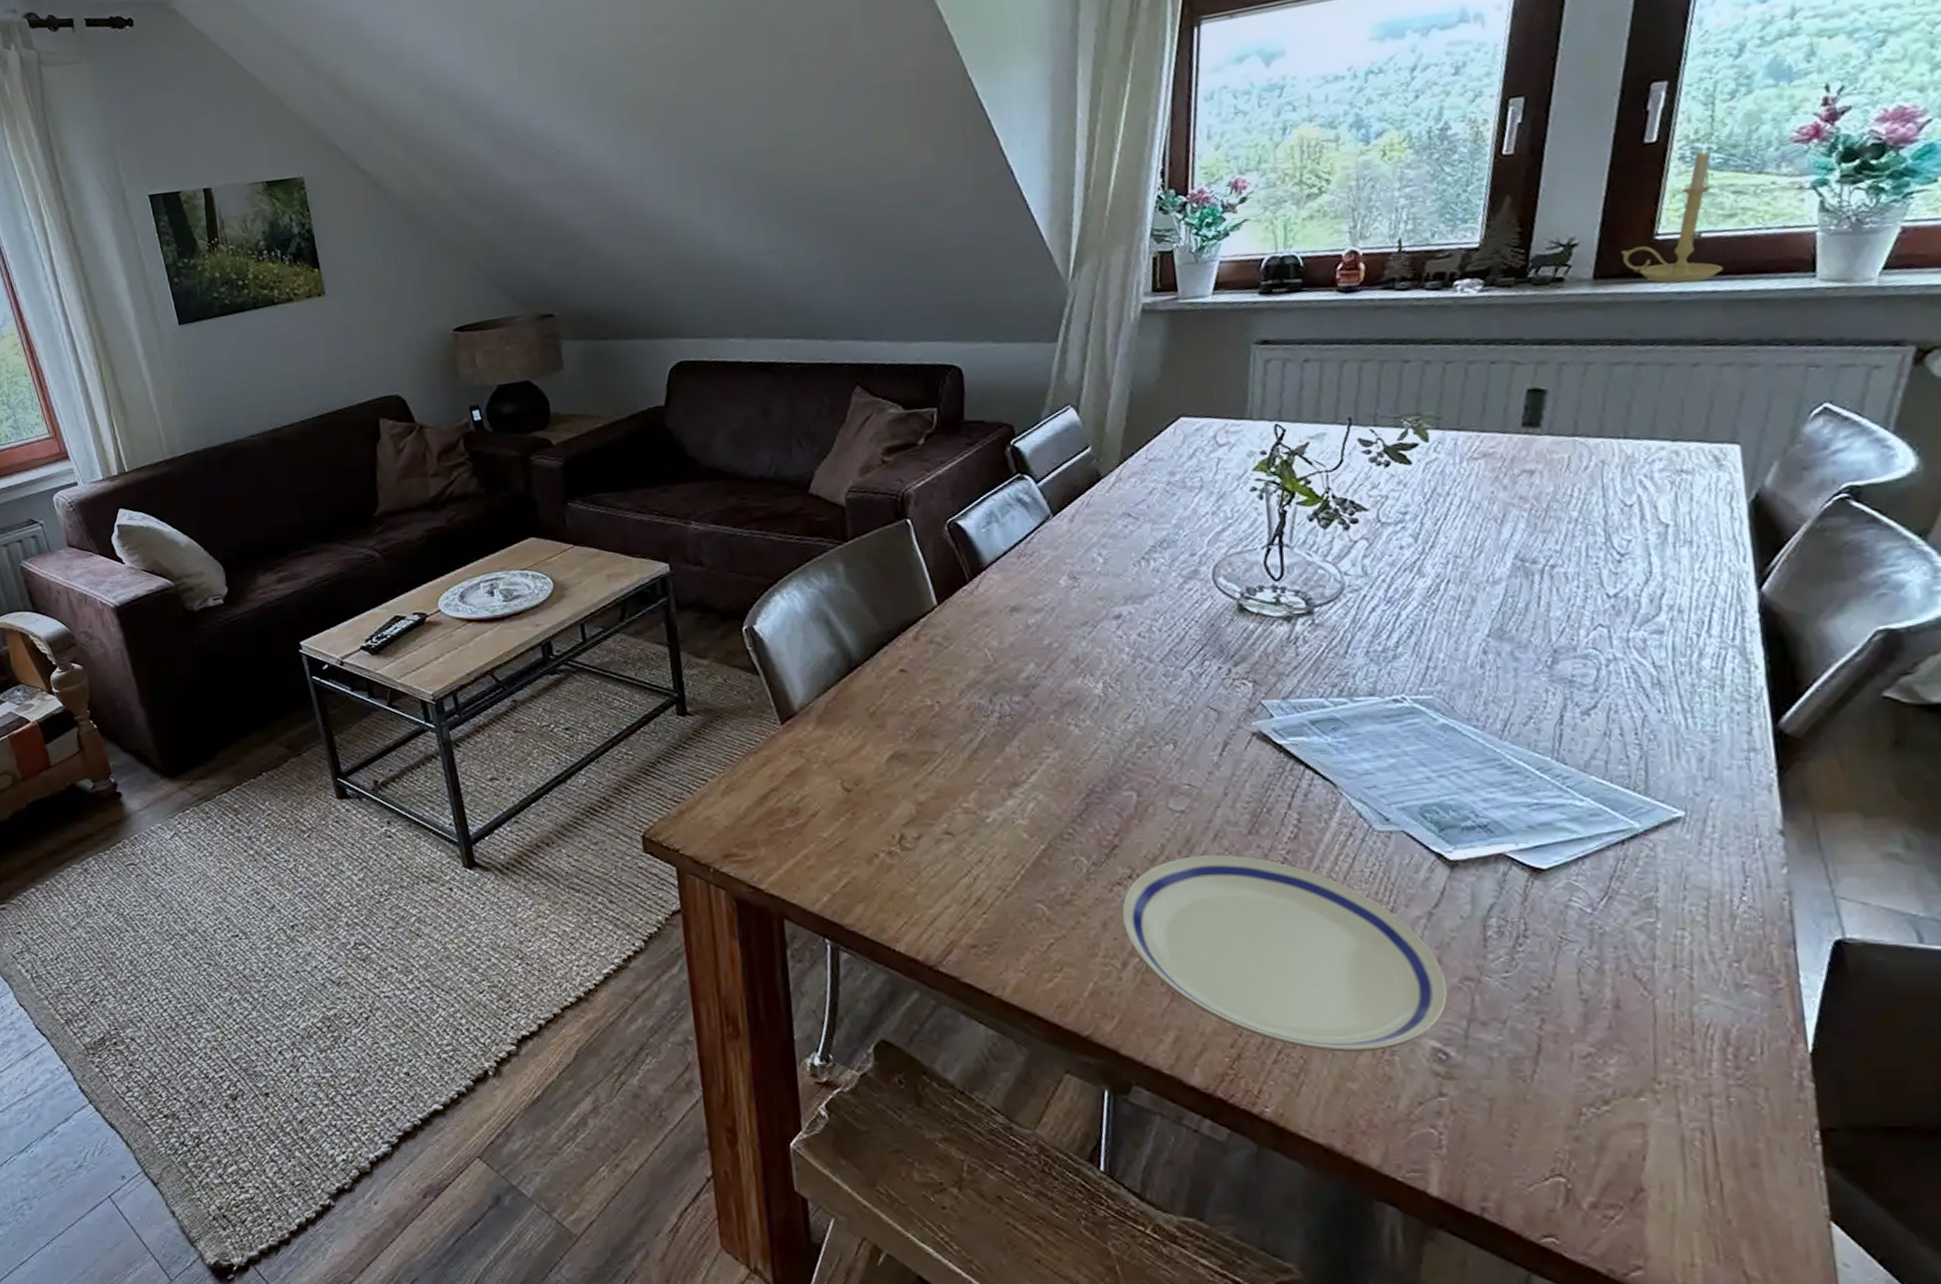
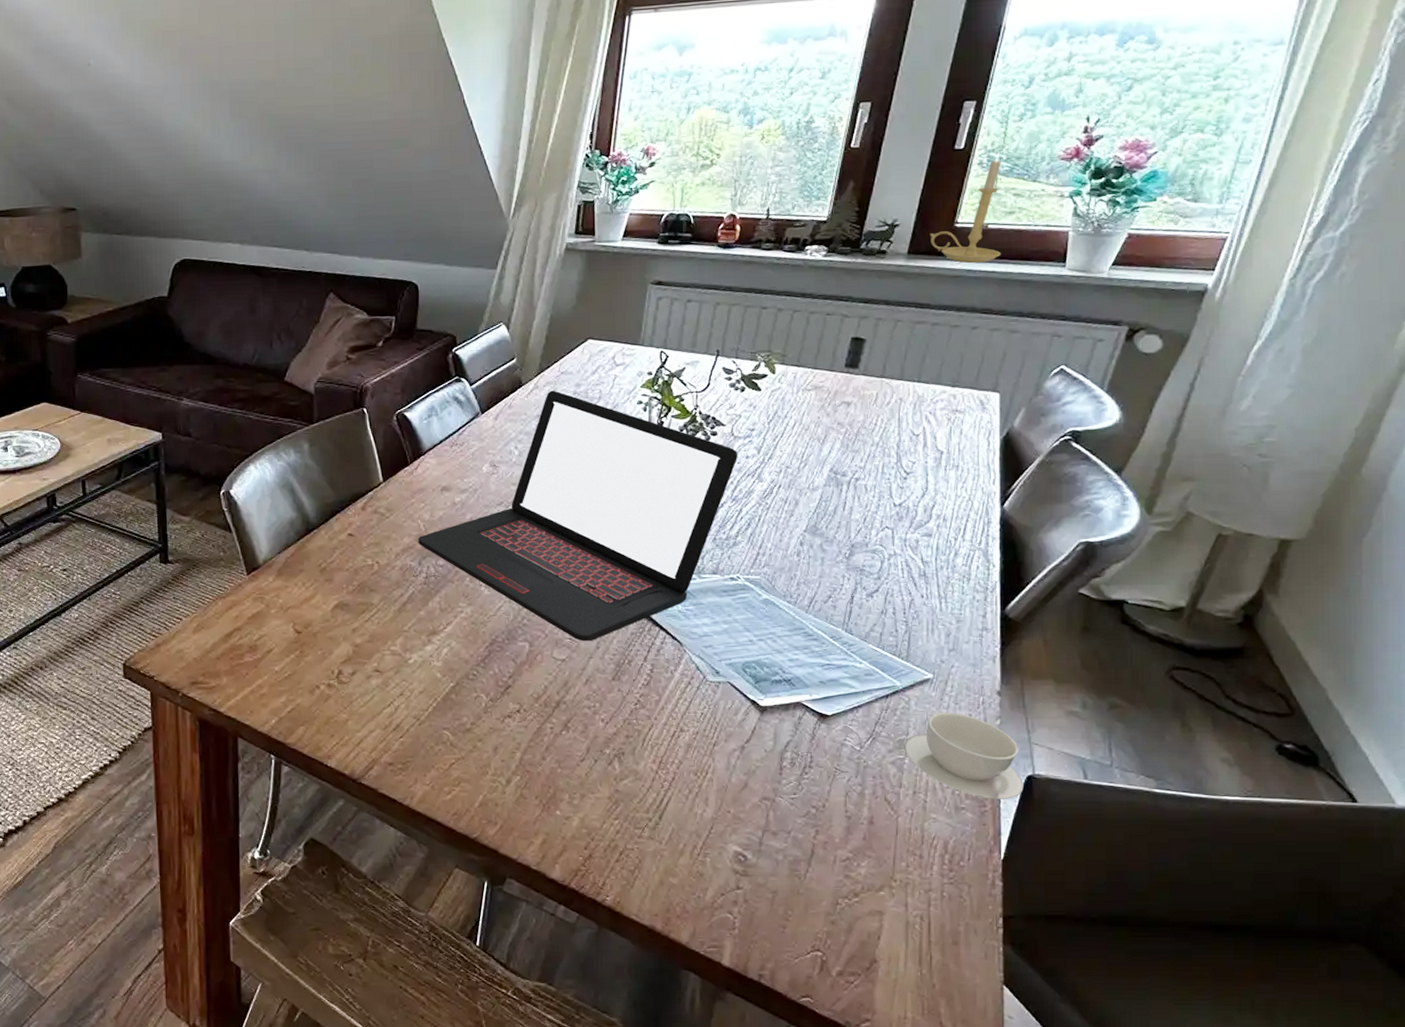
laptop: none [986,481,1389,787] -> present [418,390,738,641]
plate: present [1122,854,1448,1053] -> none [510,696,750,854]
teacup: none [1653,859,1832,973] -> present [904,712,1024,799]

